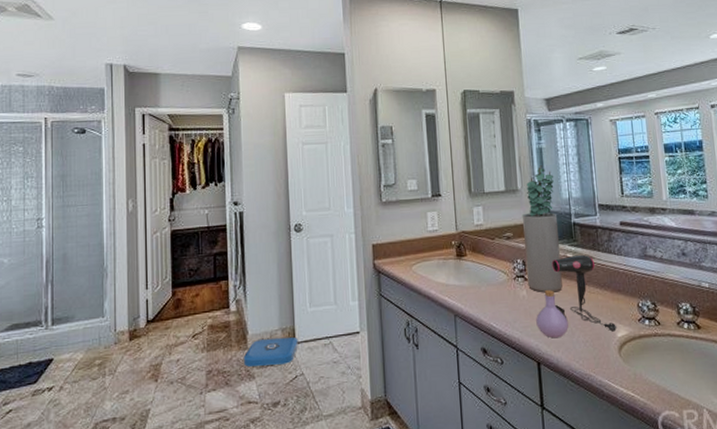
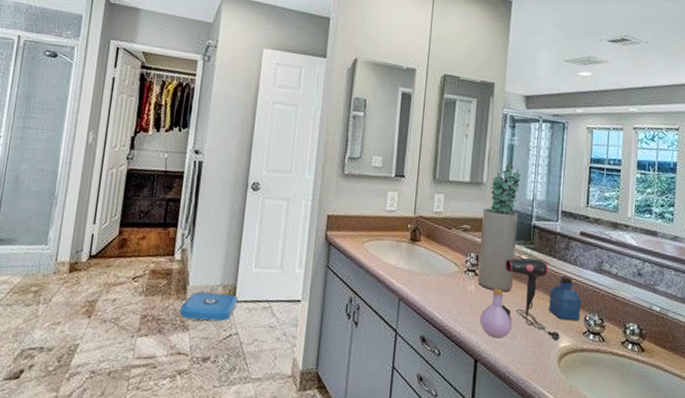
perfume bottle: none [600,268,633,311] -> present [549,276,581,321]

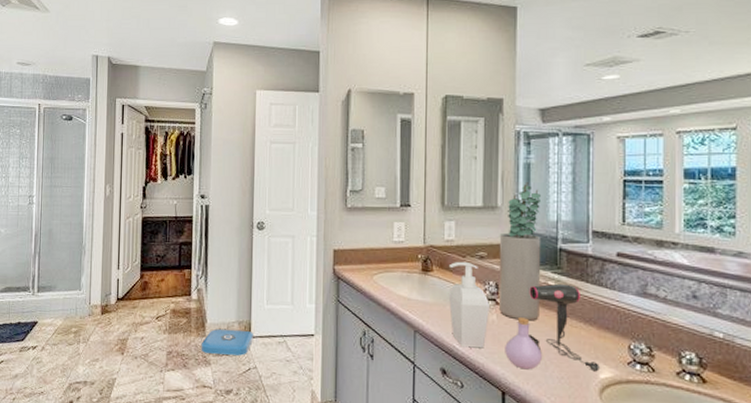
soap bottle: none [433,232,470,318] -> present [448,261,489,349]
perfume bottle: present [549,276,581,321] -> none [584,302,623,351]

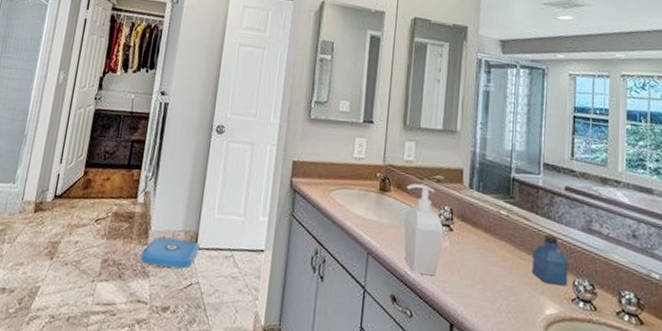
vase: present [498,182,542,321] -> none [453,109,499,251]
perfume bottle: present [505,317,543,370] -> none [455,246,492,302]
hair dryer: present [529,283,601,372] -> none [479,213,547,308]
perfume bottle: none [584,302,623,351] -> present [532,235,569,286]

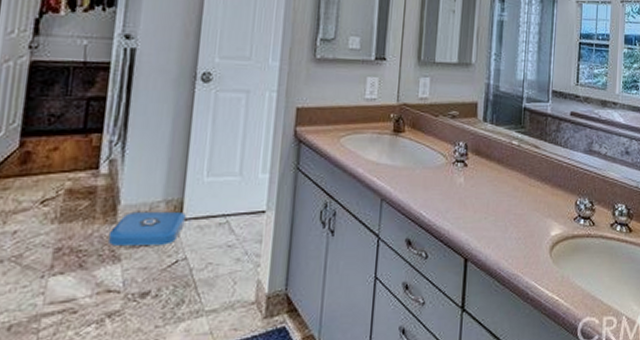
soap bottle: present [403,183,444,276] -> none [418,120,458,214]
perfume bottle: present [532,235,569,286] -> none [540,160,572,207]

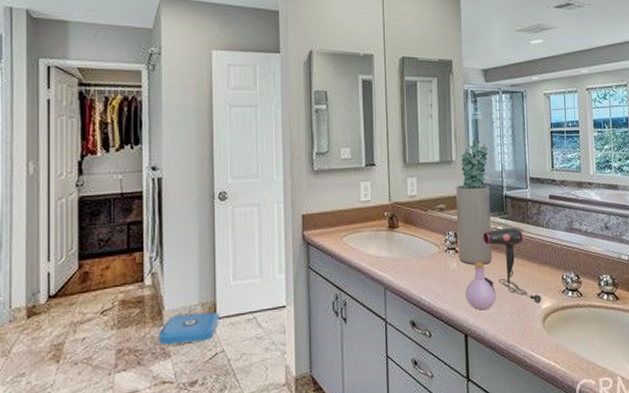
vase: none [467,40,512,182] -> present [455,137,492,265]
perfume bottle: none [469,179,504,233] -> present [465,262,497,311]
hair dryer: none [492,143,552,230] -> present [482,227,543,304]

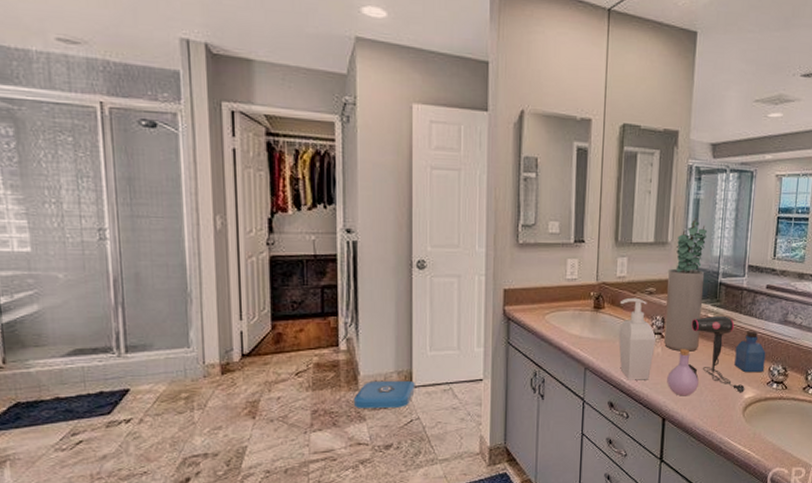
soap bottle: none [412,215,451,298] -> present [618,297,656,380]
perfume bottle: none [528,240,558,283] -> present [734,331,766,373]

